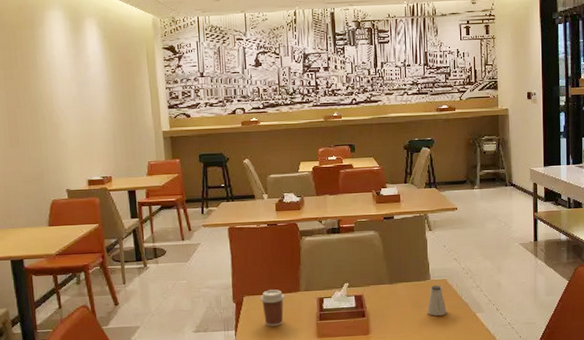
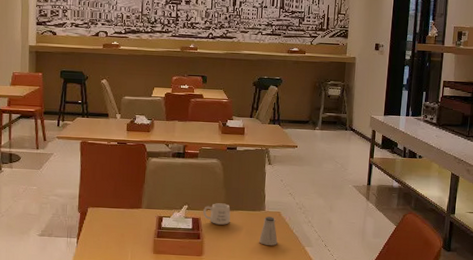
coffee cup: present [260,289,285,326] -> none [103,204,127,238]
mug: none [365,276,395,300] -> present [203,203,231,225]

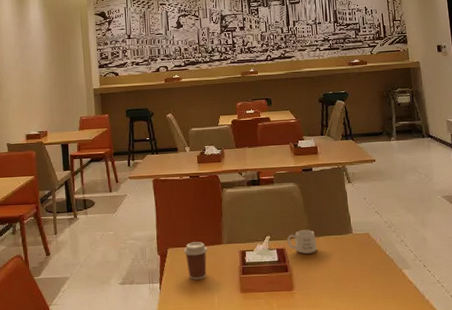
coffee cup: none [103,204,127,238] -> present [183,242,208,280]
saltshaker: present [259,216,278,246] -> none [351,239,372,272]

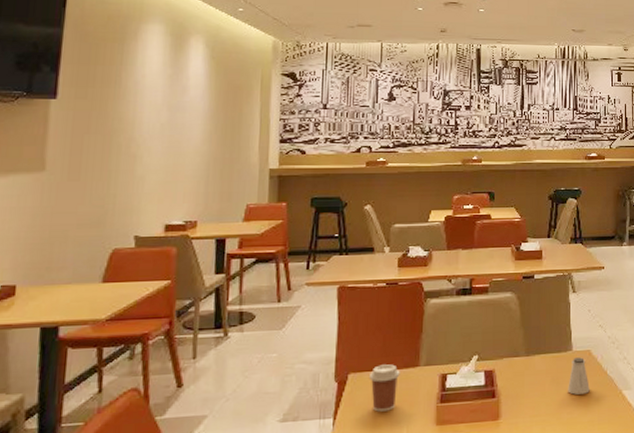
mug: present [287,230,317,254] -> none [498,347,531,376]
saltshaker: none [351,239,372,272] -> present [568,357,590,395]

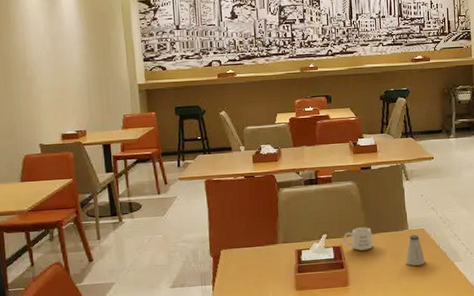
coffee cup: present [368,364,400,412] -> none [237,242,263,280]
mug: none [498,347,531,376] -> present [344,227,373,251]

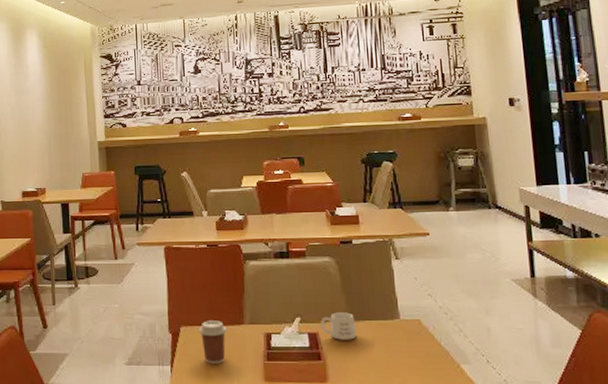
coffee cup: none [237,242,263,280] -> present [198,321,227,364]
saltshaker: present [406,235,425,266] -> none [397,326,423,364]

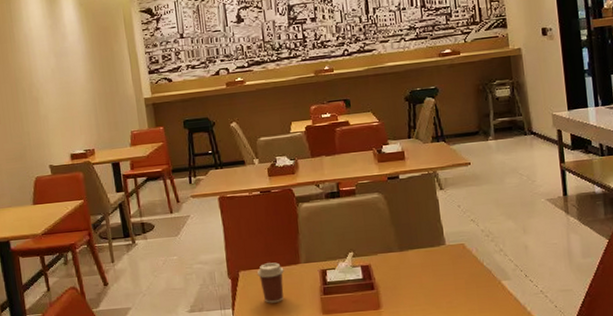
mug: present [321,312,357,340] -> none [372,243,406,270]

